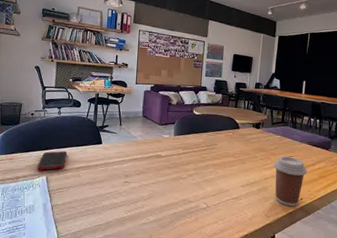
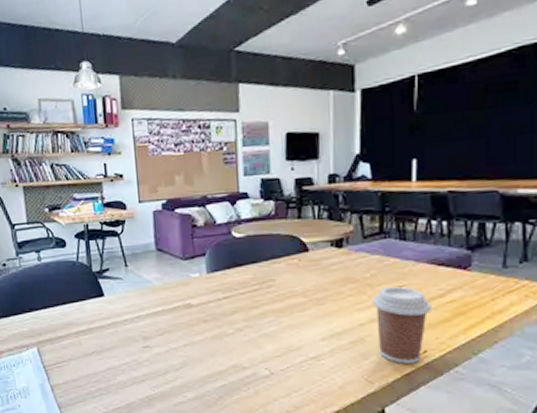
cell phone: present [37,150,68,171] -> none [23,310,60,340]

